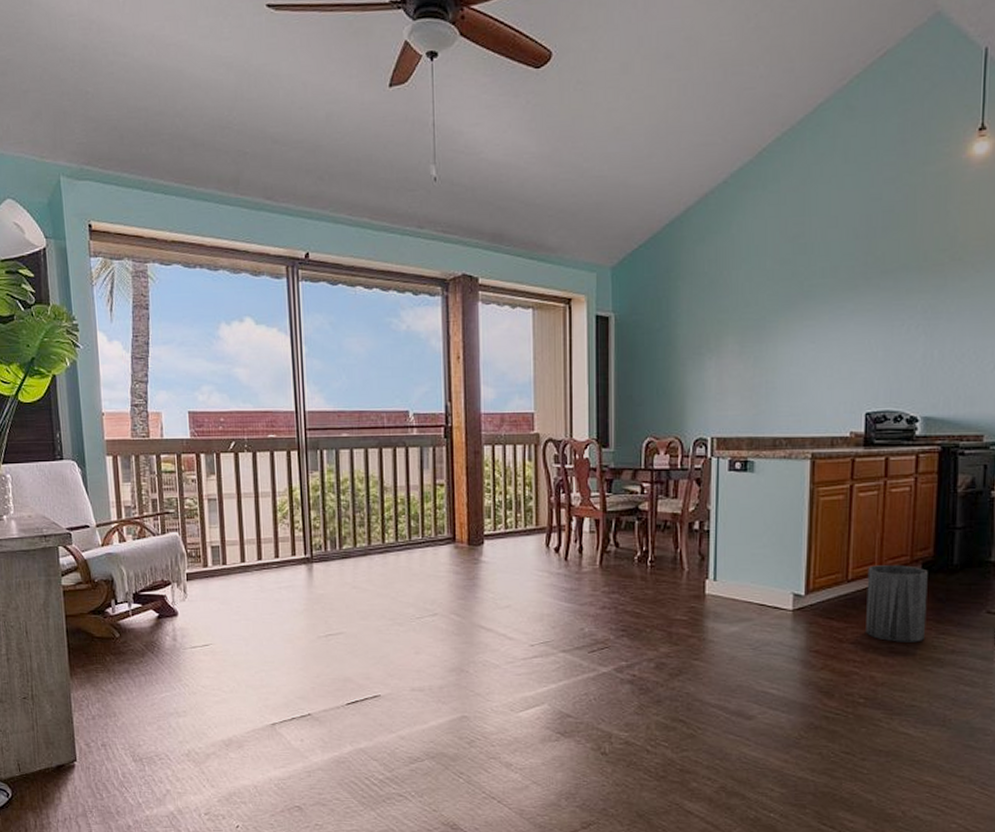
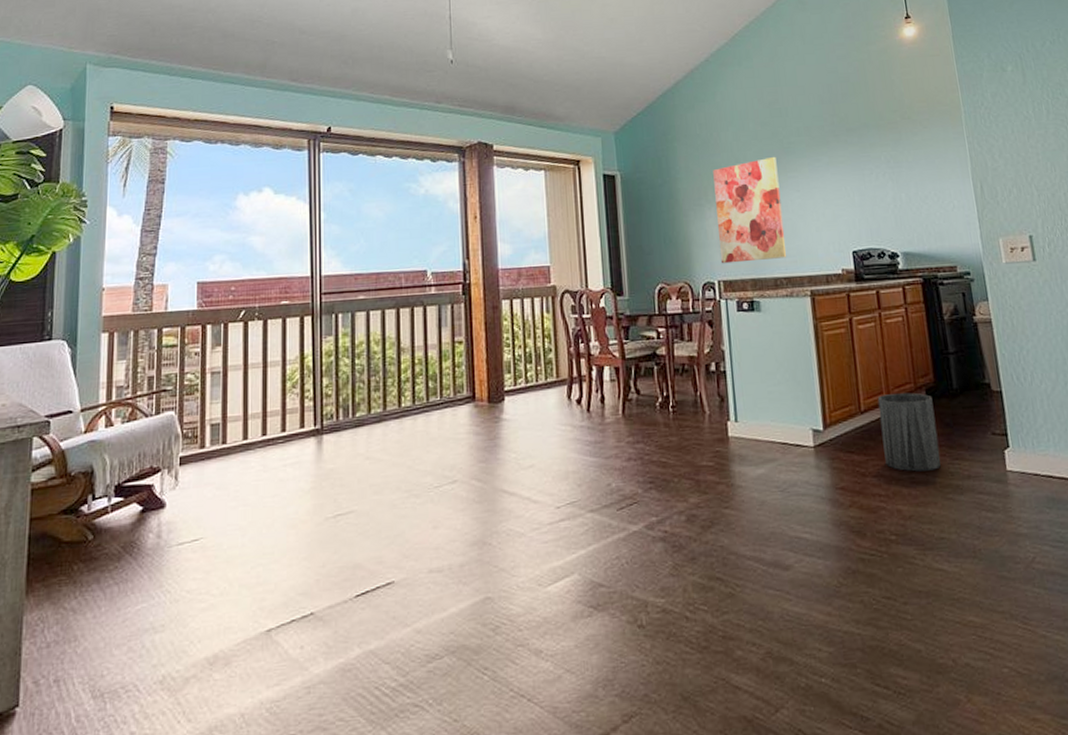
wall art: none [716,301,793,420] -> present [713,156,787,264]

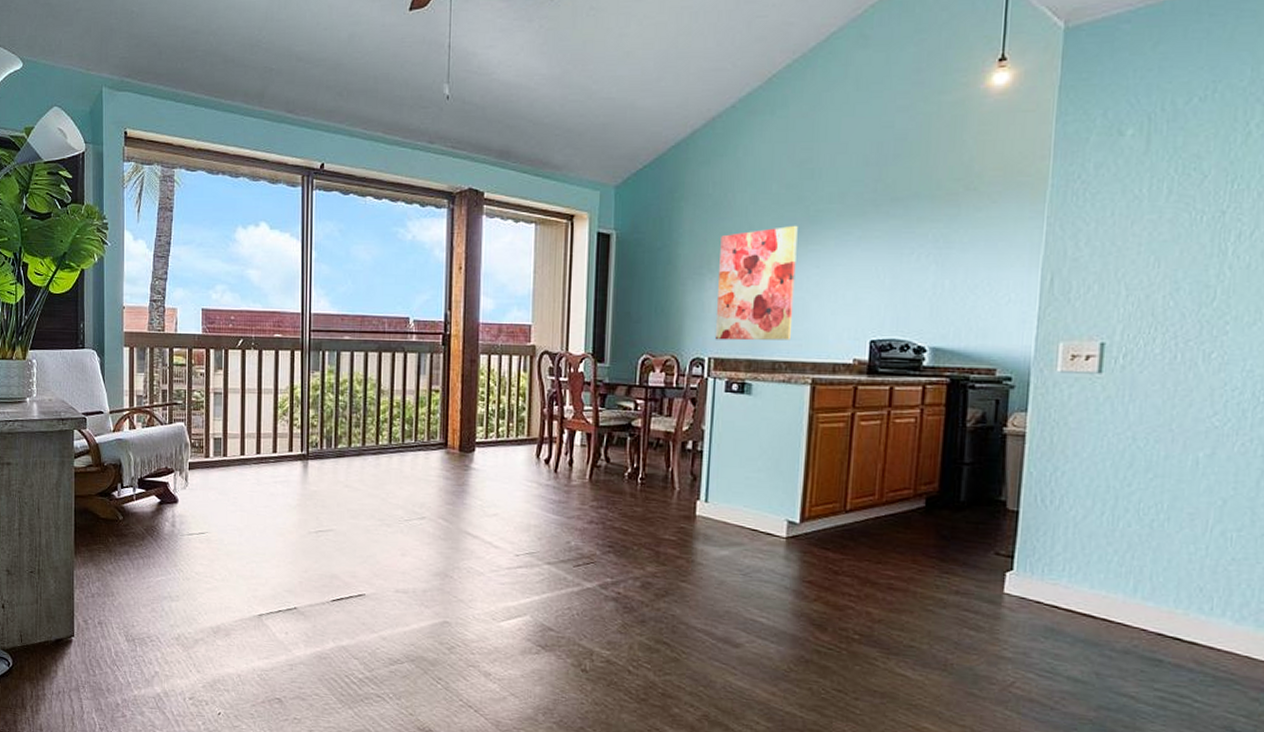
trash can: present [877,393,941,472] -> none [863,497,932,580]

